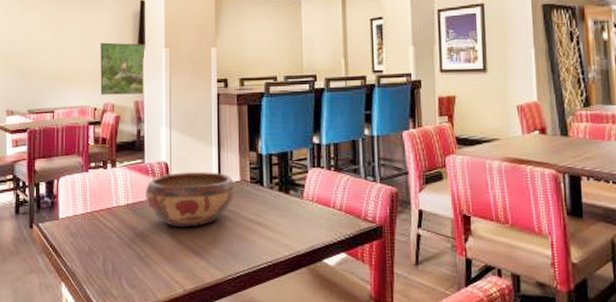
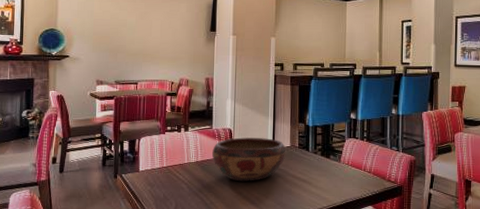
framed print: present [100,42,147,95] -> none [177,28,217,72]

